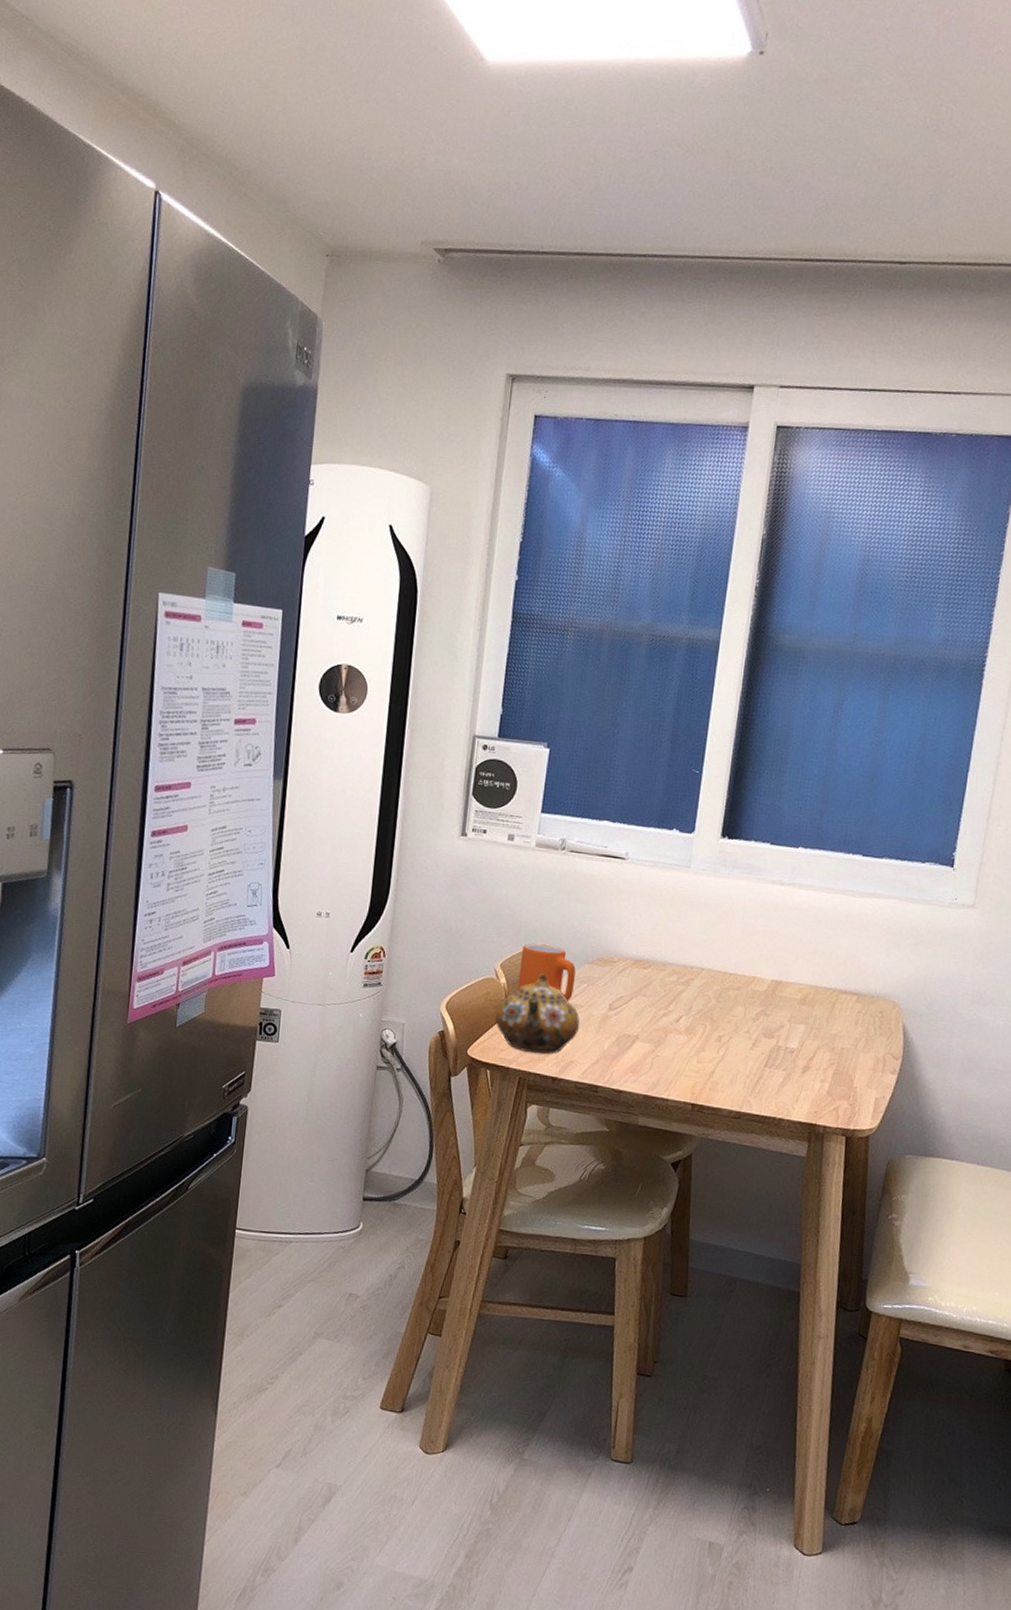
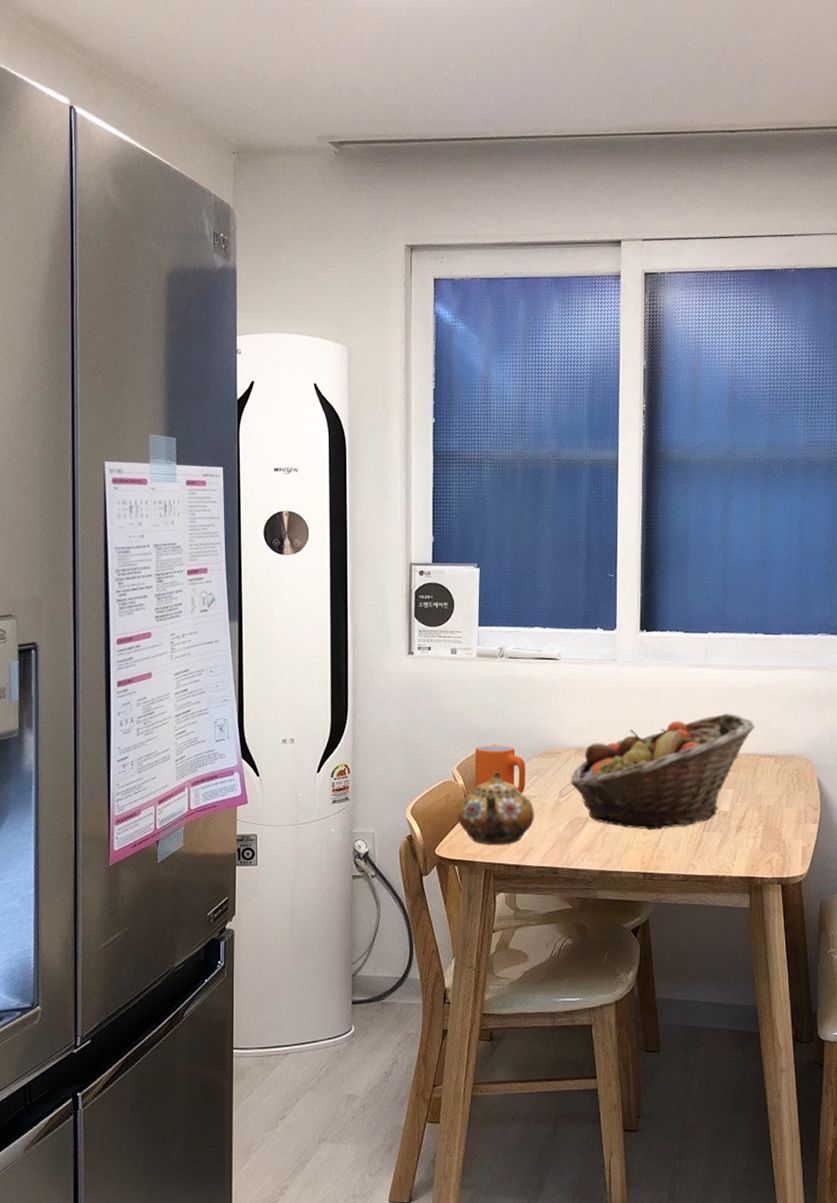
fruit basket: none [623,939,839,1060] -> present [570,713,755,830]

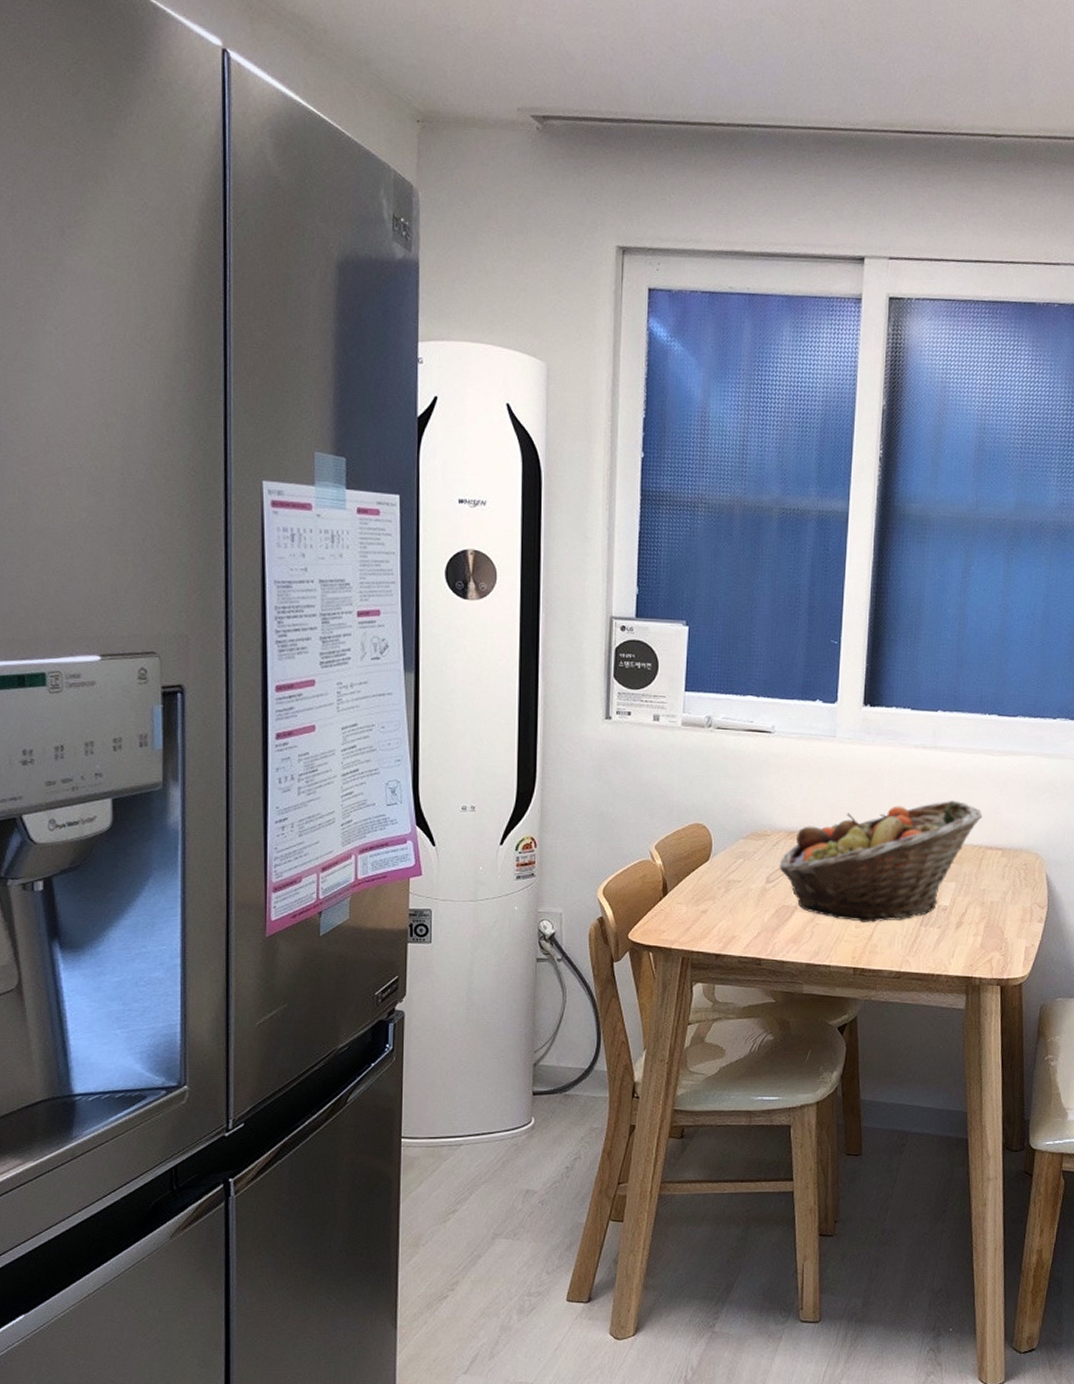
teapot: present [457,771,535,845] -> none [653,852,739,932]
mug: present [474,745,525,794] -> none [674,823,731,877]

